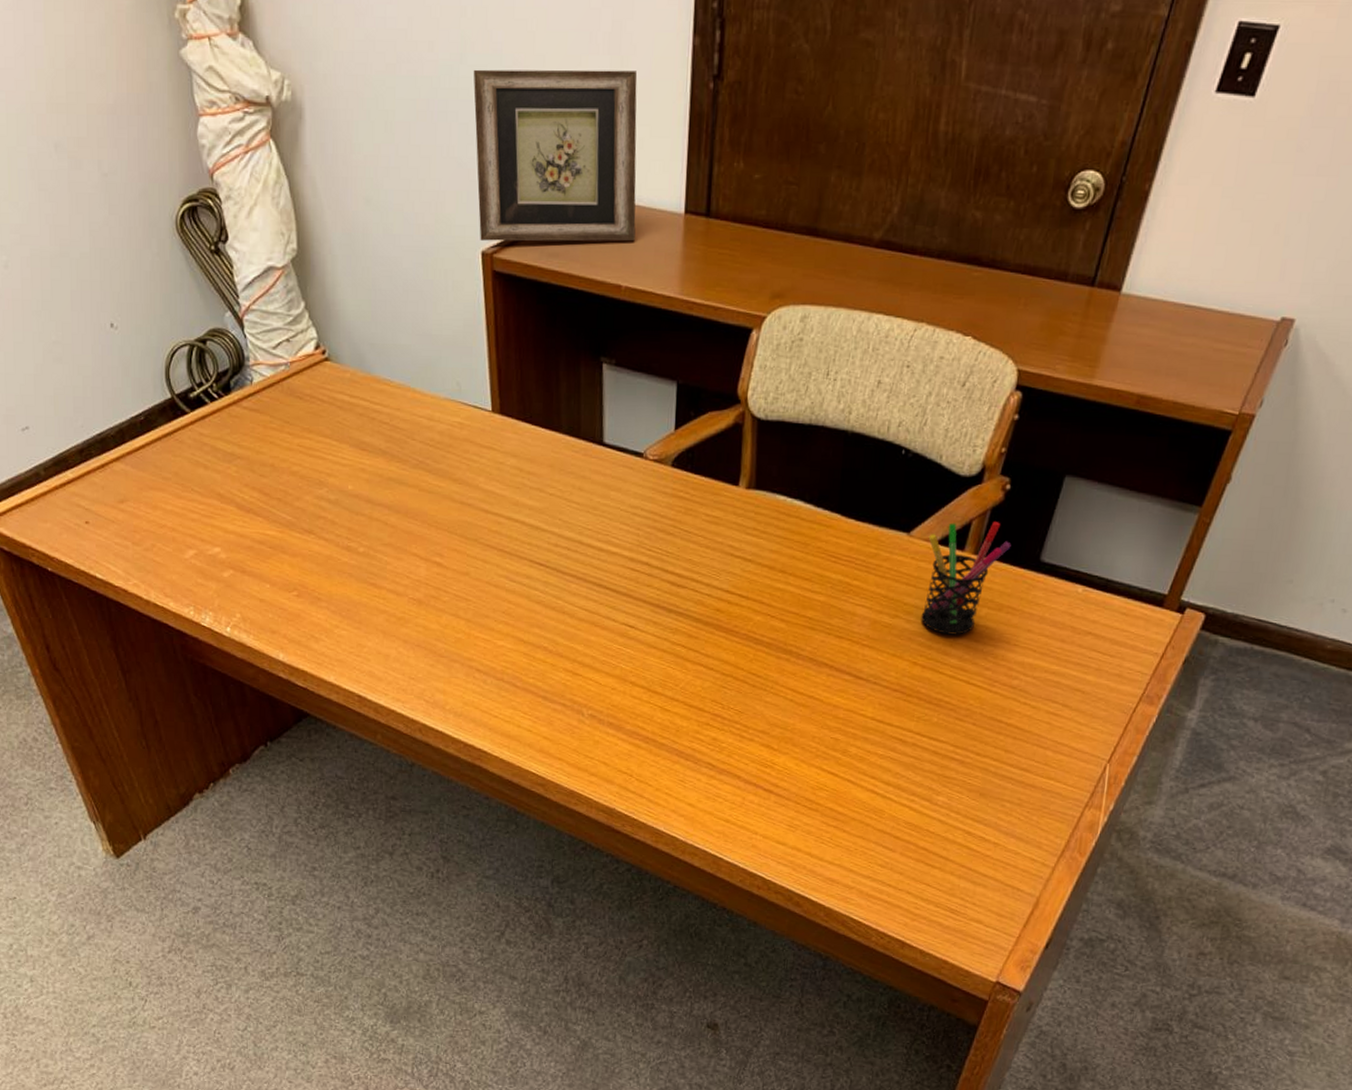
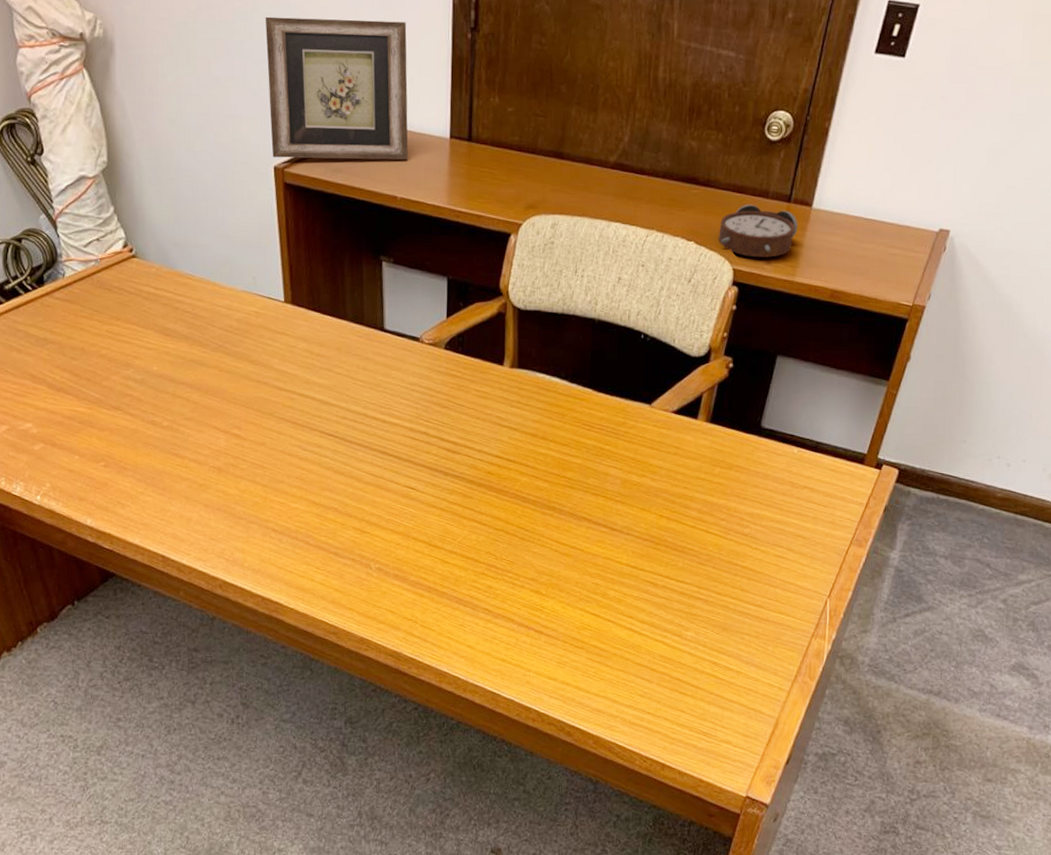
pen holder: present [921,522,1011,635] -> none [664,394,737,491]
alarm clock: none [1001,289,1102,355] -> present [718,204,798,257]

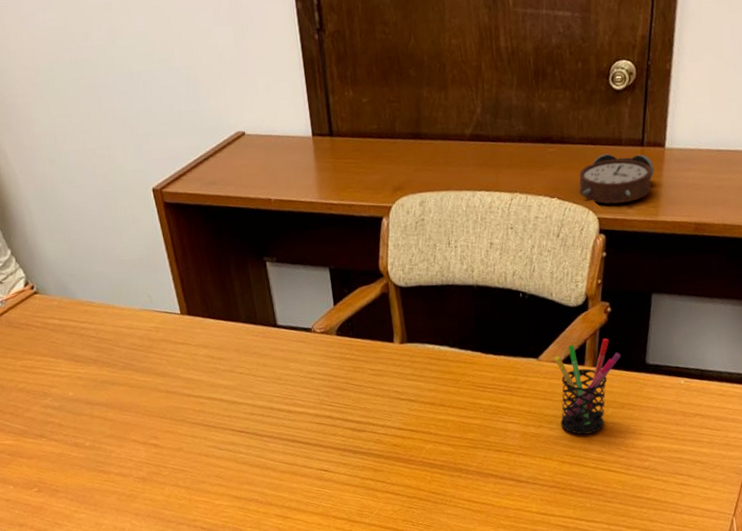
picture frame: present [265,16,408,160] -> none [123,33,276,180]
pen holder: none [664,394,737,491] -> present [554,338,621,435]

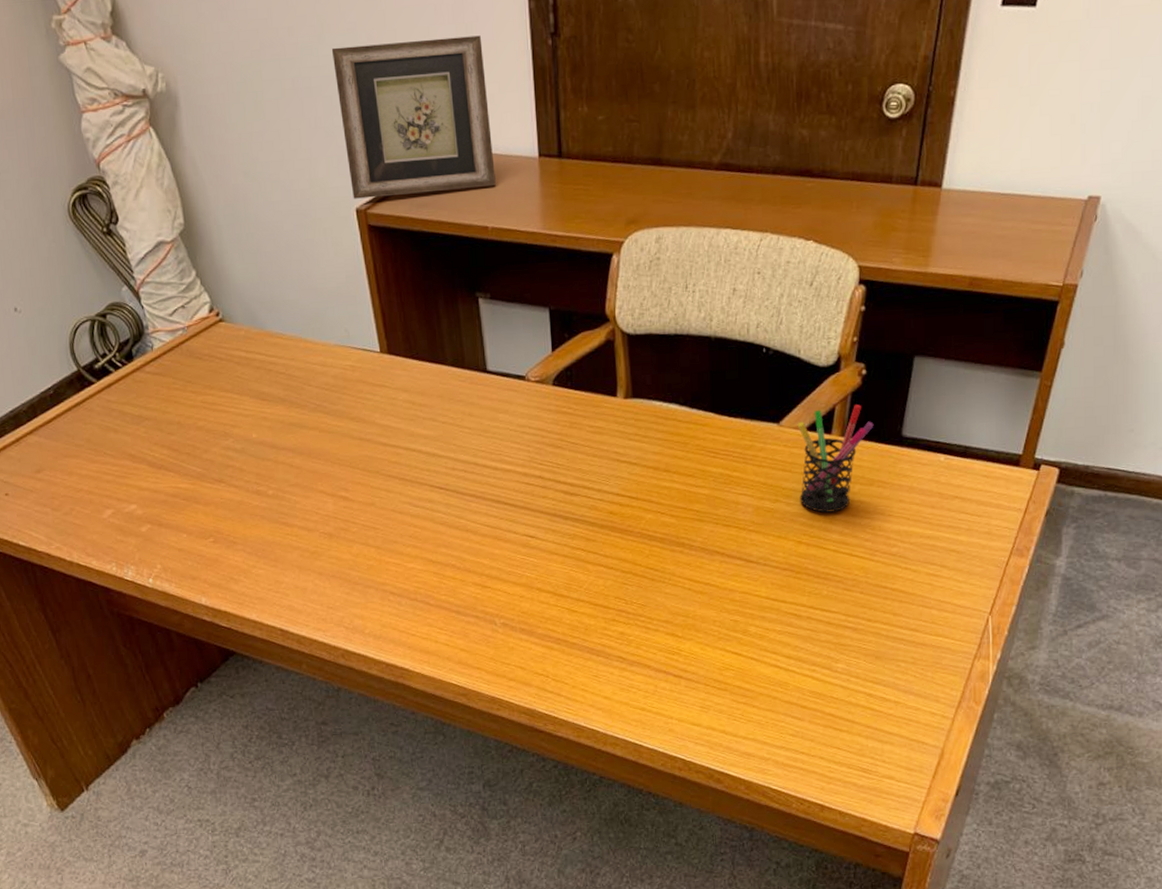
picture frame: none [123,33,276,180] -> present [331,35,496,199]
alarm clock: present [579,153,654,204] -> none [839,192,927,251]

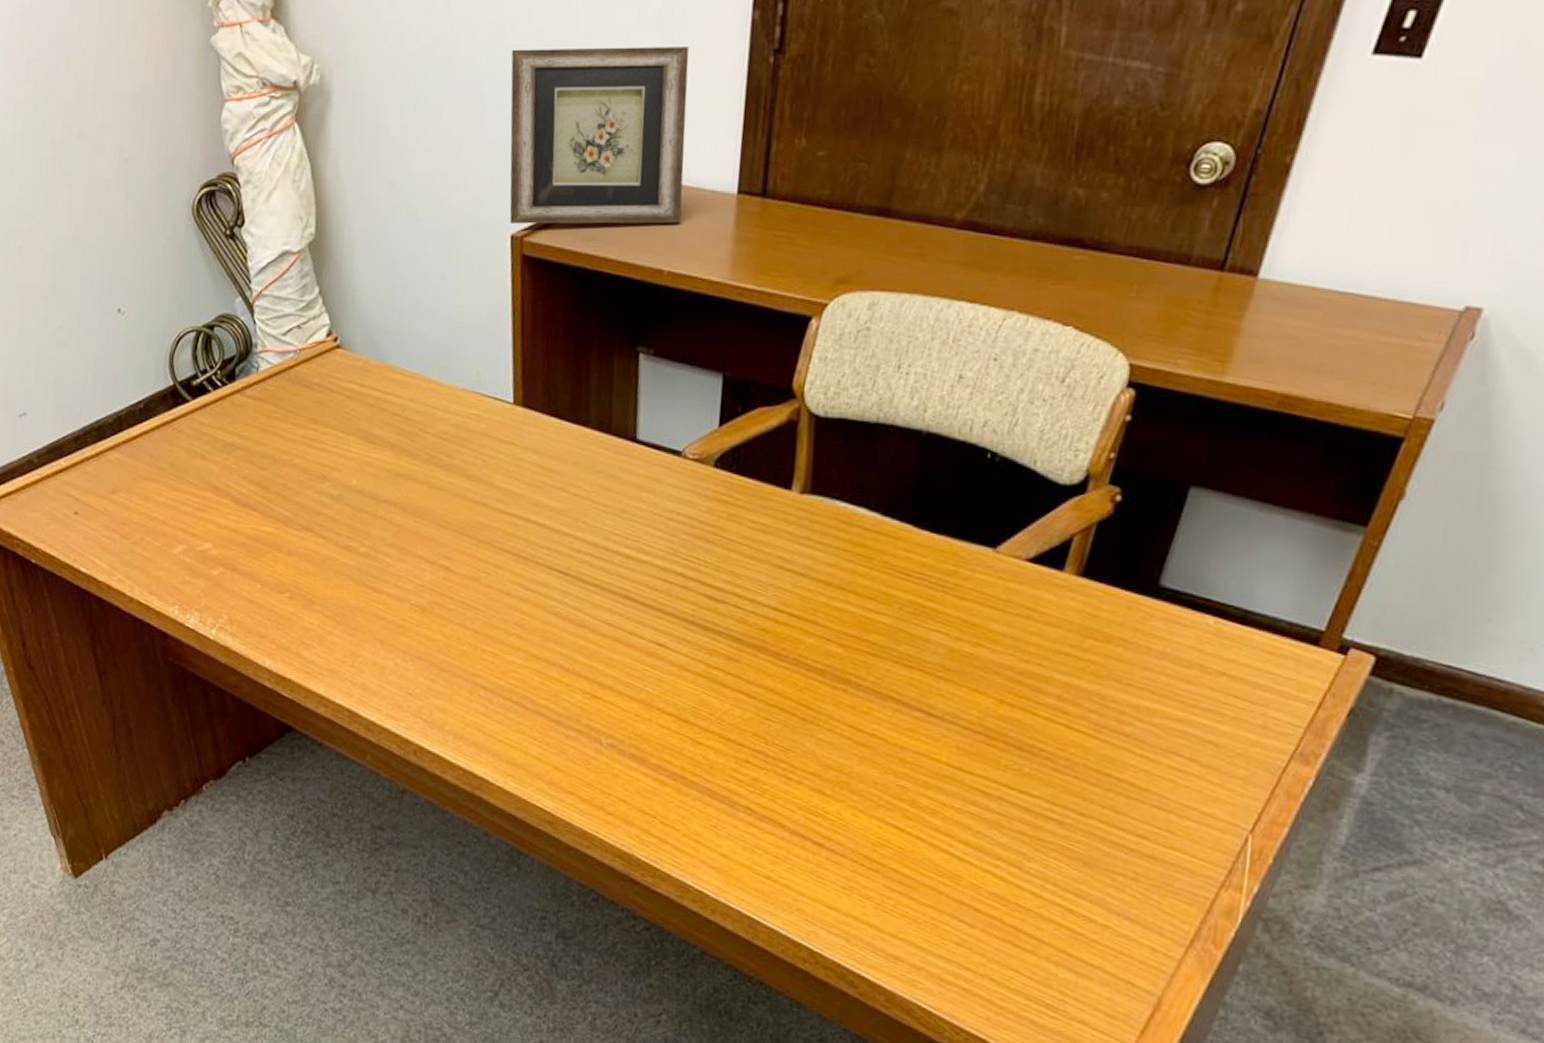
pen holder: present [797,405,874,513] -> none [1009,538,1123,670]

